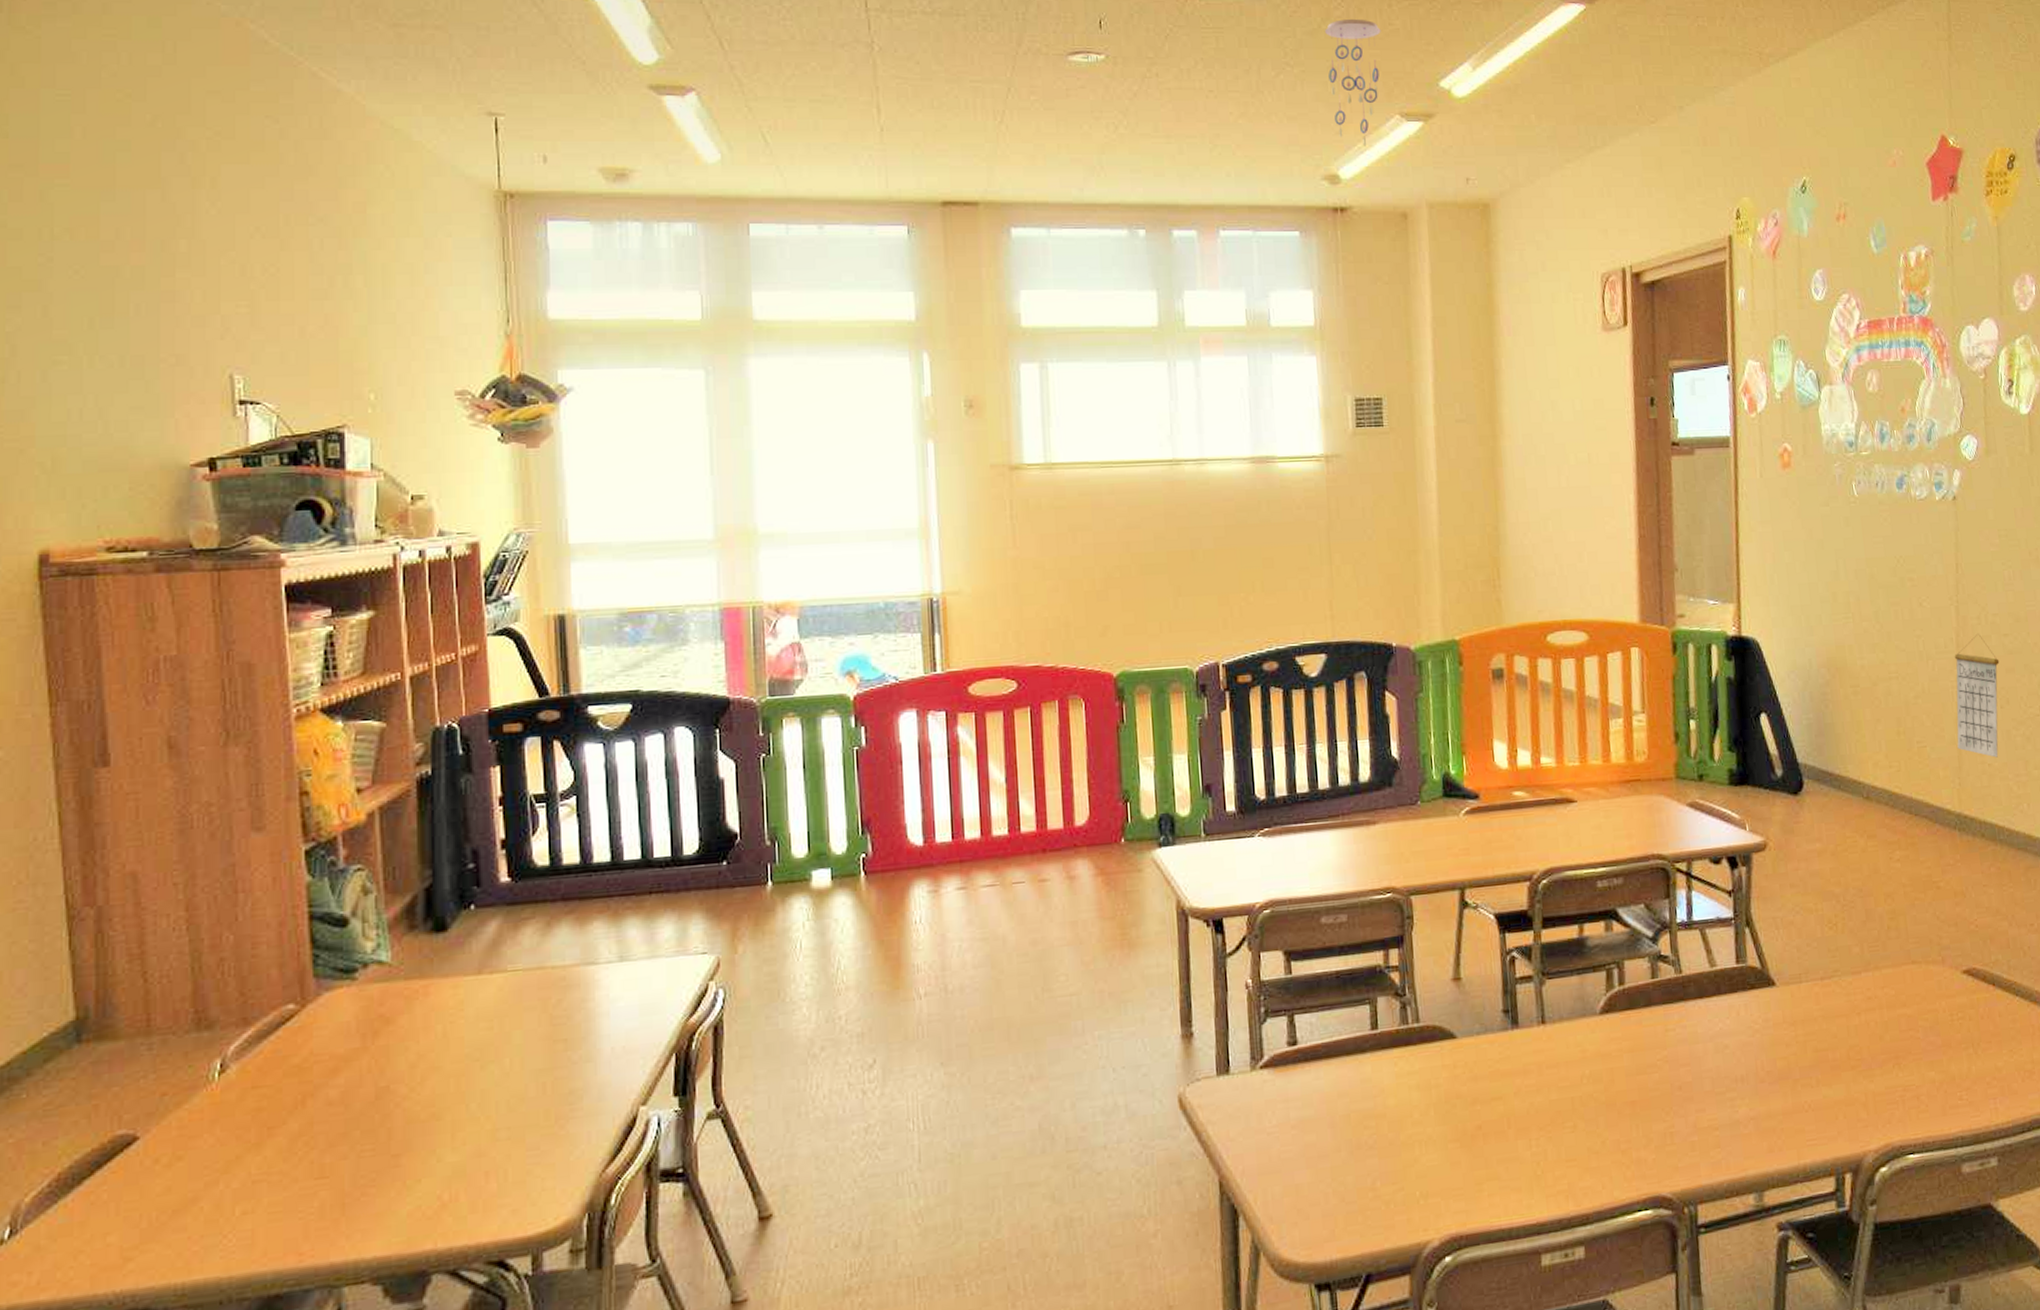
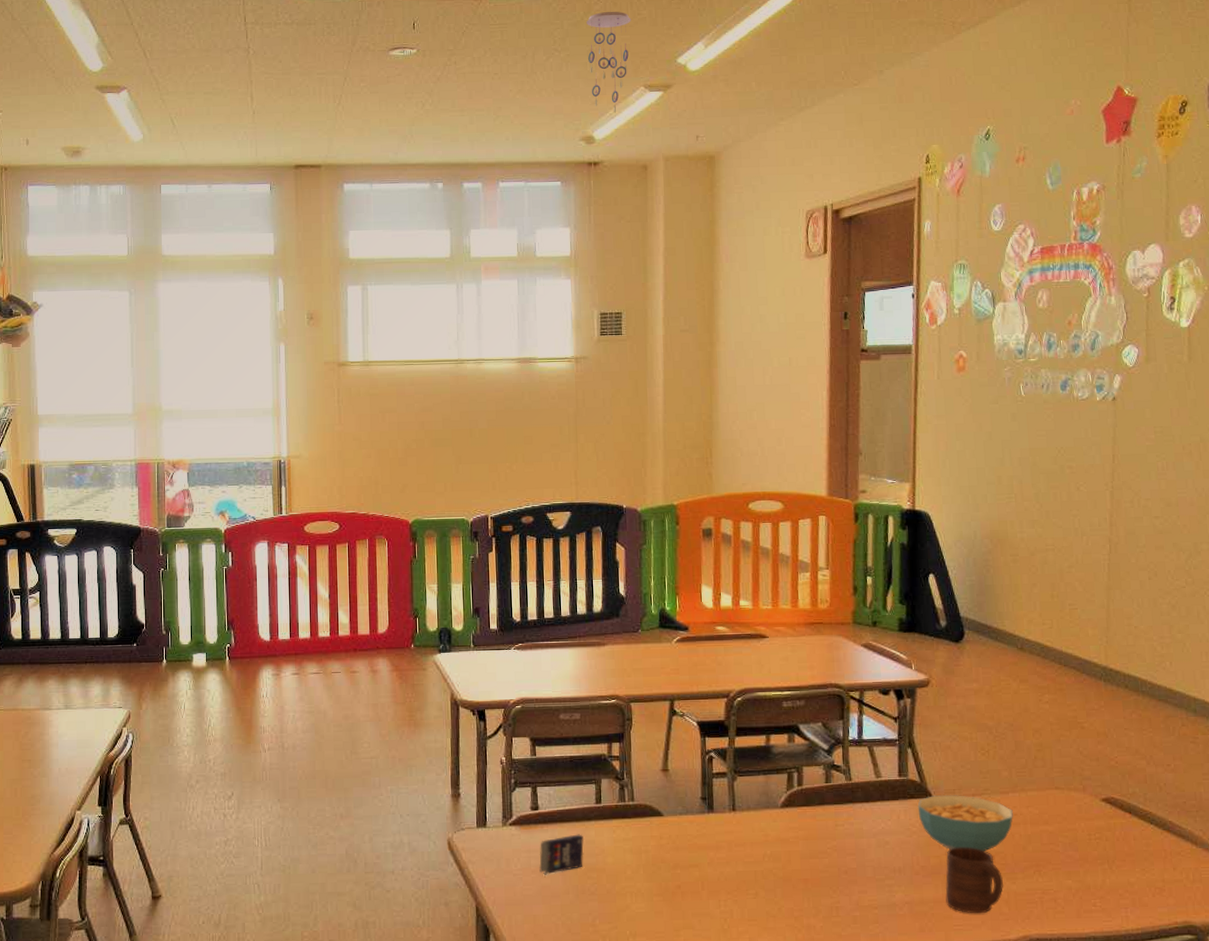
crayon box: none [1301,1071,1358,1130] -> present [539,834,584,875]
cereal bowl: none [1759,980,1868,1048] -> present [917,794,1013,852]
cup: none [1794,1042,1860,1124] -> present [945,847,1003,914]
calendar: present [1954,633,2000,758] -> none [1106,515,1150,621]

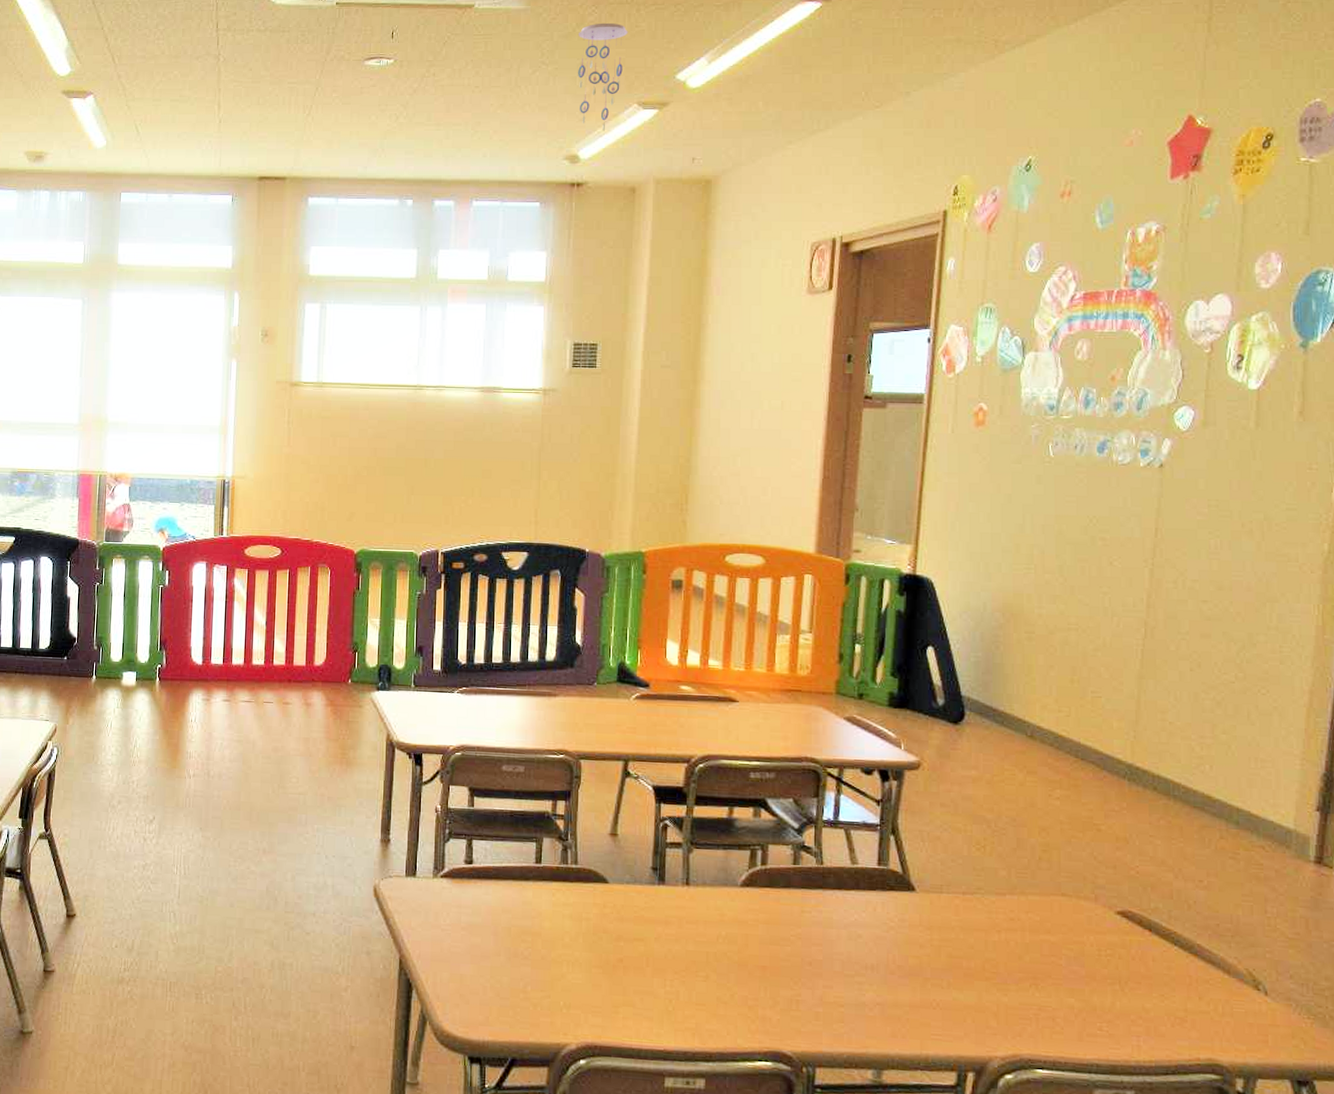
crayon box: present [539,834,584,875] -> none [470,893,520,934]
cereal bowl: present [917,794,1013,852] -> none [897,889,1009,957]
cup: present [945,847,1003,914] -> none [924,948,992,1025]

